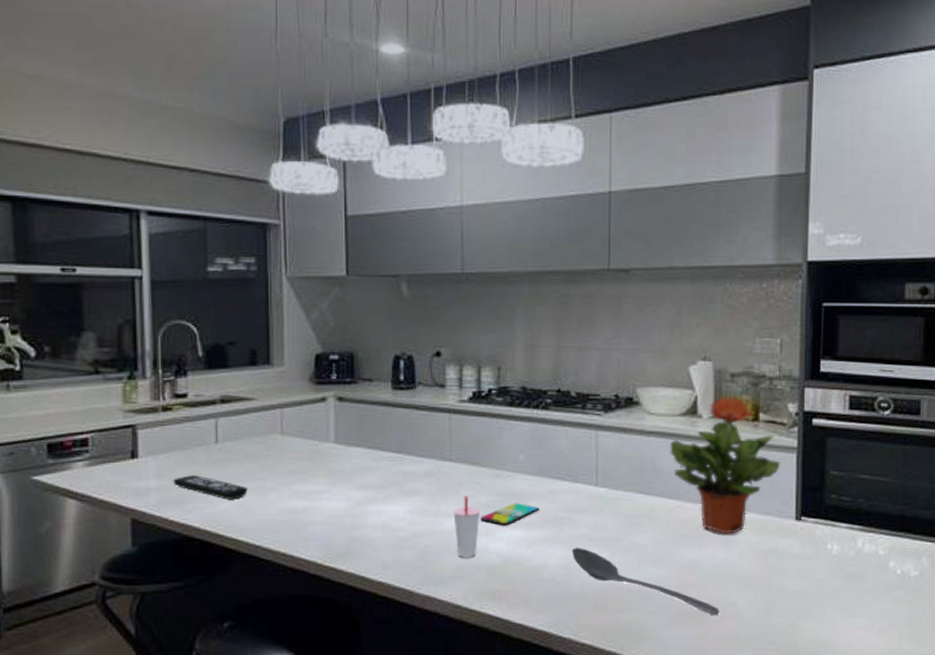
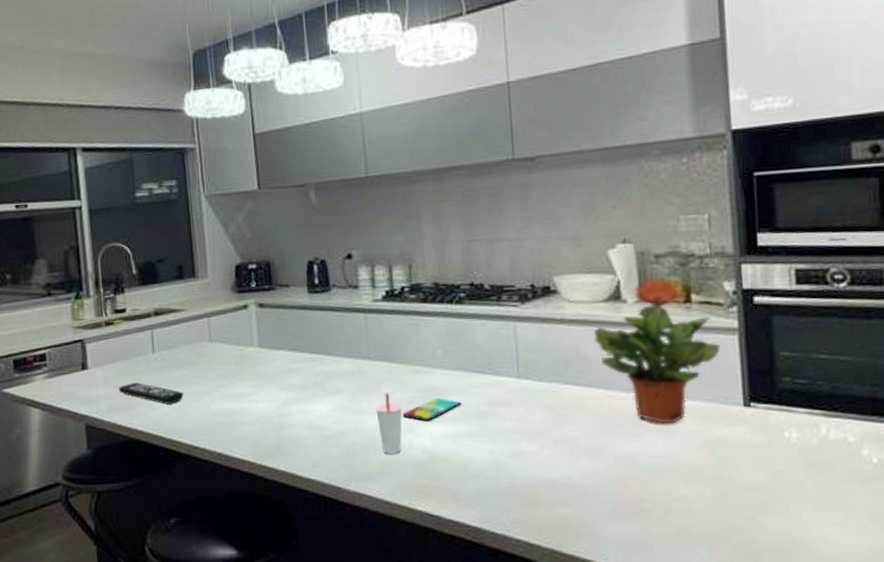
stirrer: present [571,547,720,615] -> none [497,441,665,510]

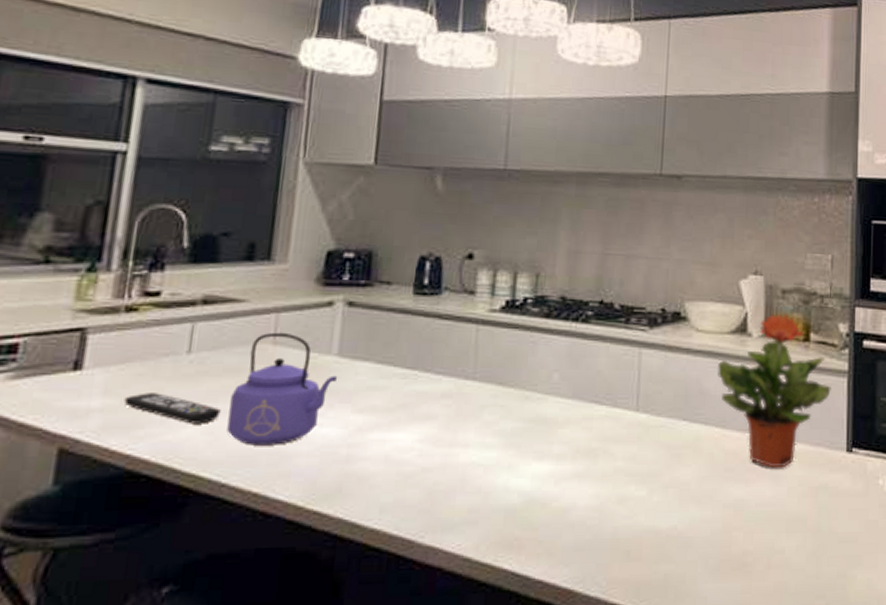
kettle: none [188,332,262,418] -> present [227,332,338,445]
cup: present [374,393,403,454] -> none [470,422,504,498]
smartphone: present [403,398,462,421] -> none [503,431,572,458]

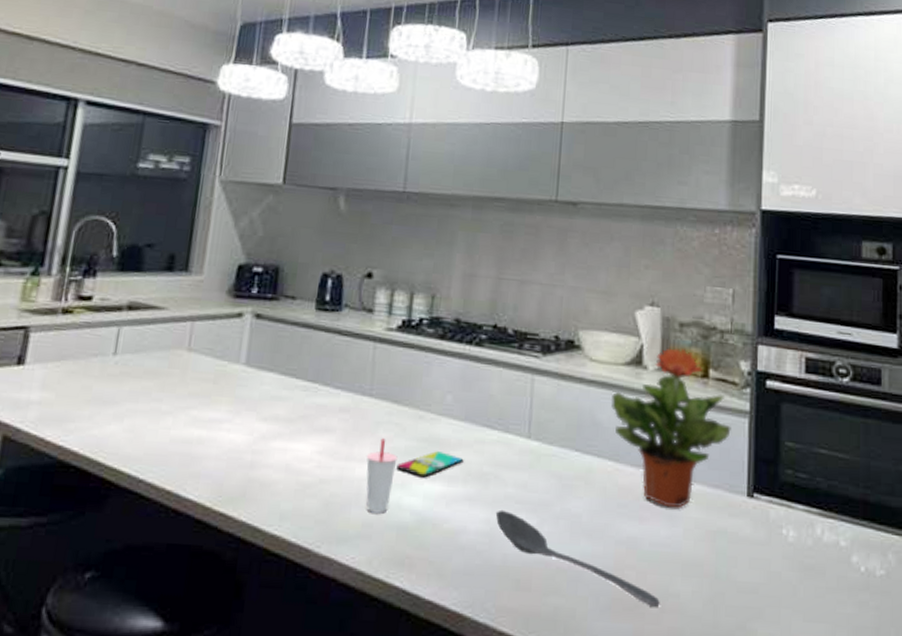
remote control: present [123,393,221,424] -> none [58,389,141,422]
kettle: present [227,332,338,445] -> none [145,339,245,447]
cup: none [470,422,504,498] -> present [366,438,398,514]
smartphone: none [503,431,572,458] -> present [397,451,464,478]
stirrer: none [605,483,766,564] -> present [495,509,660,607]

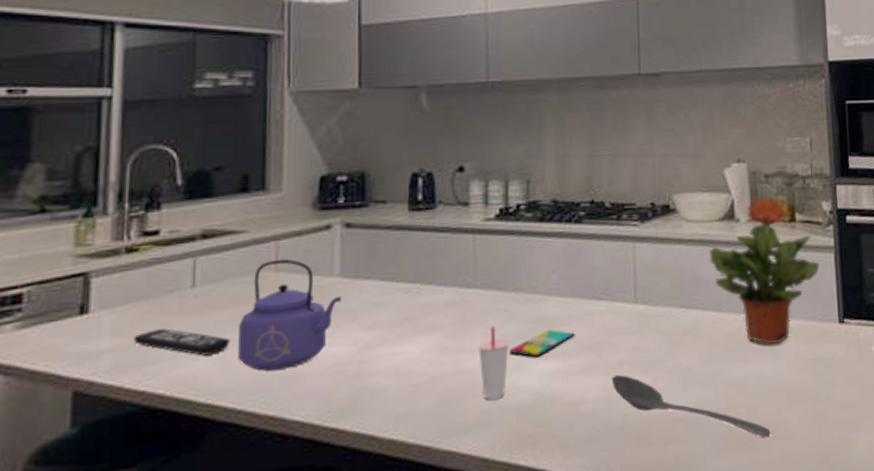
remote control: none [58,389,141,422] -> present [133,328,230,356]
kettle: none [145,339,245,447] -> present [238,258,342,371]

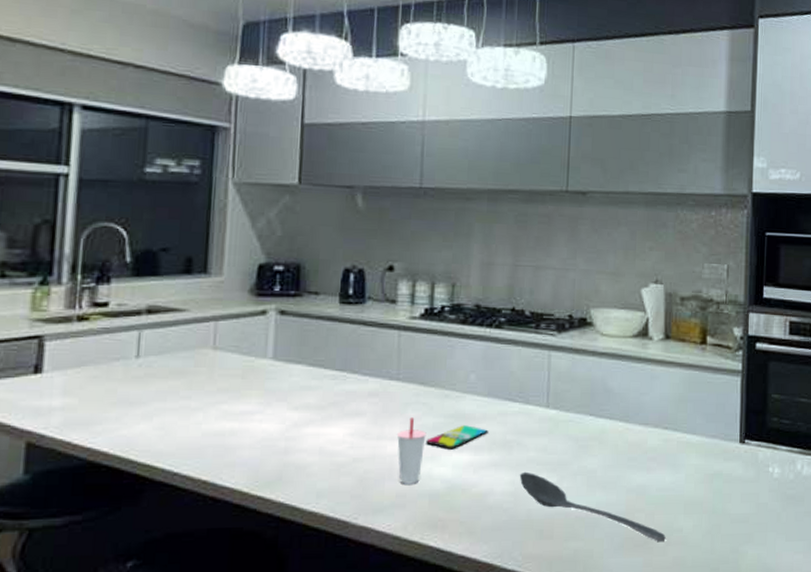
remote control: present [133,328,230,356] -> none [81,393,169,421]
kettle: present [238,258,342,371] -> none [176,338,274,439]
potted plant: present [710,198,820,345] -> none [621,320,726,458]

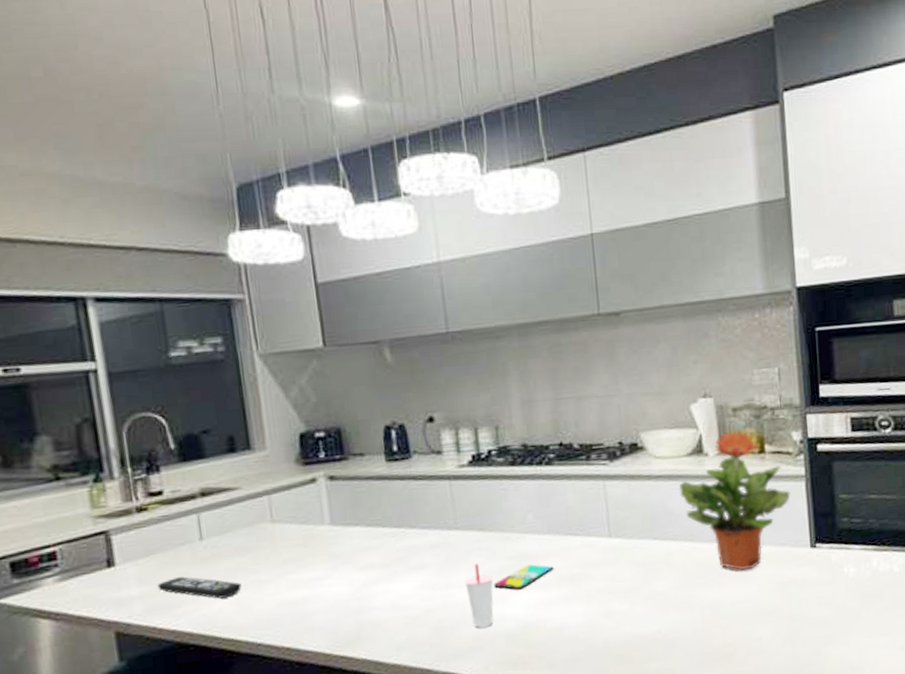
remote control: none [81,393,169,421] -> present [157,576,242,599]
stirrer: present [519,471,666,541] -> none [591,602,746,653]
potted plant: none [621,320,726,458] -> present [679,431,790,571]

